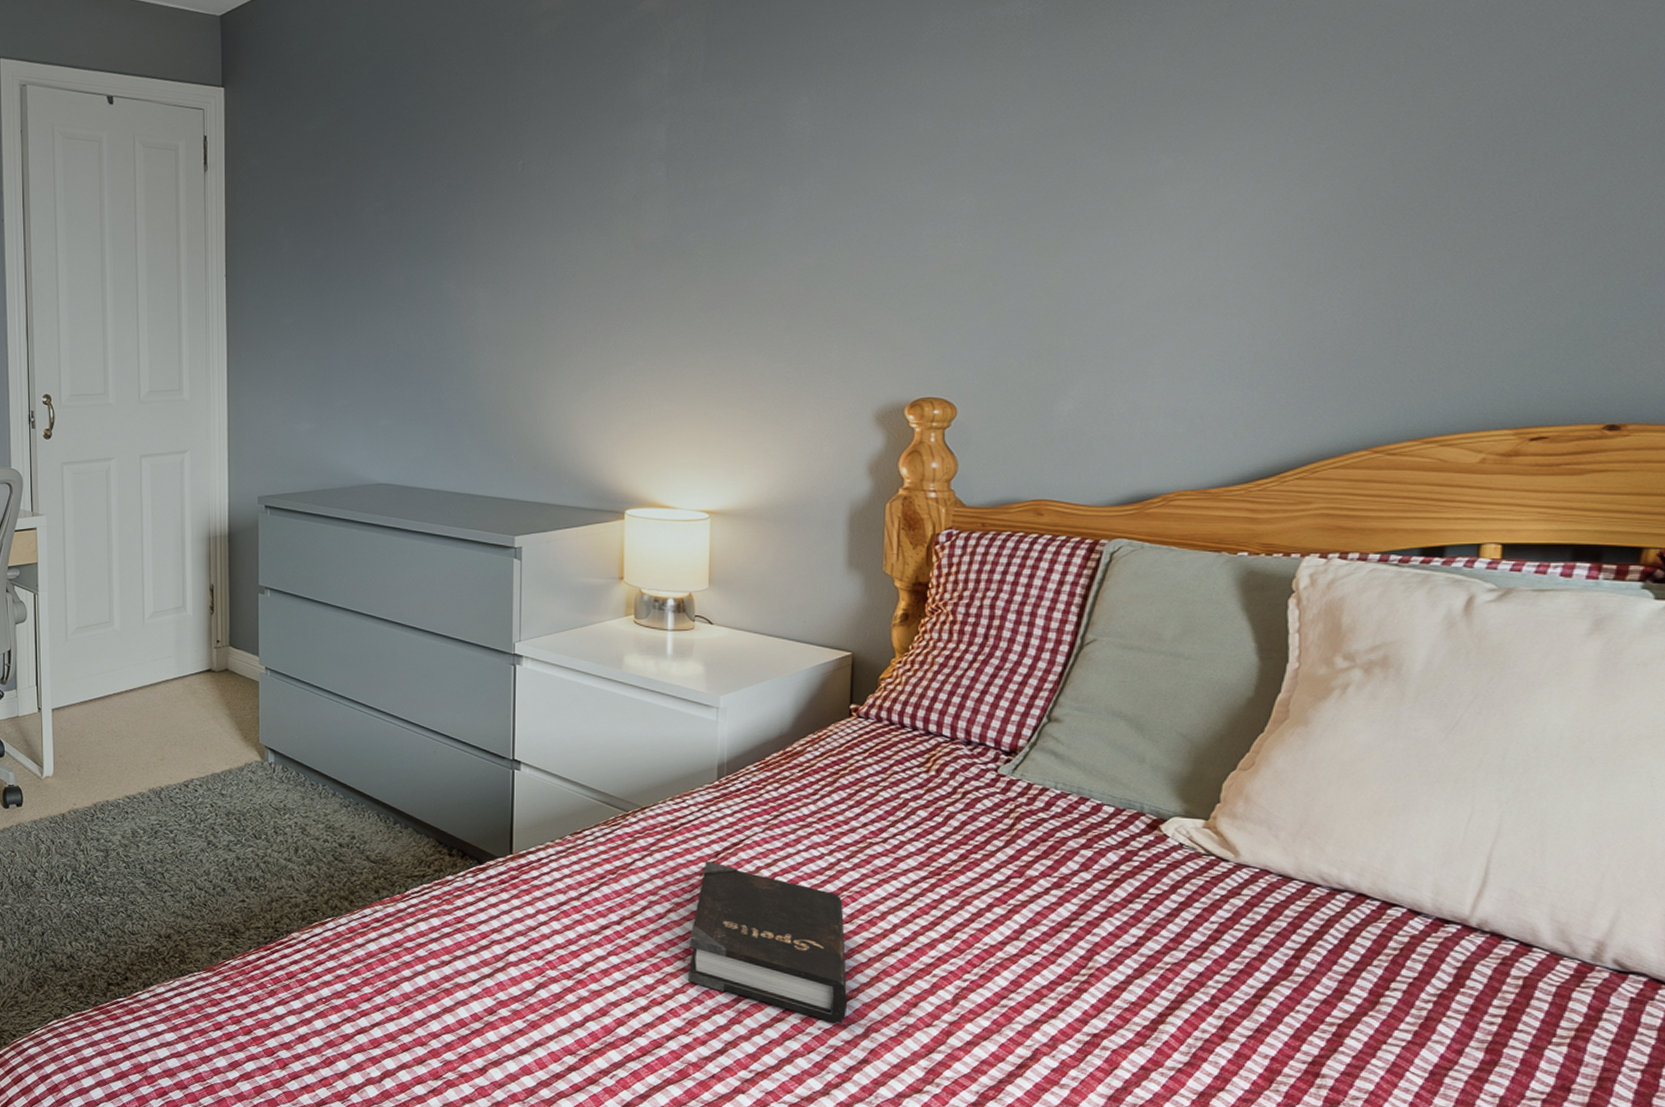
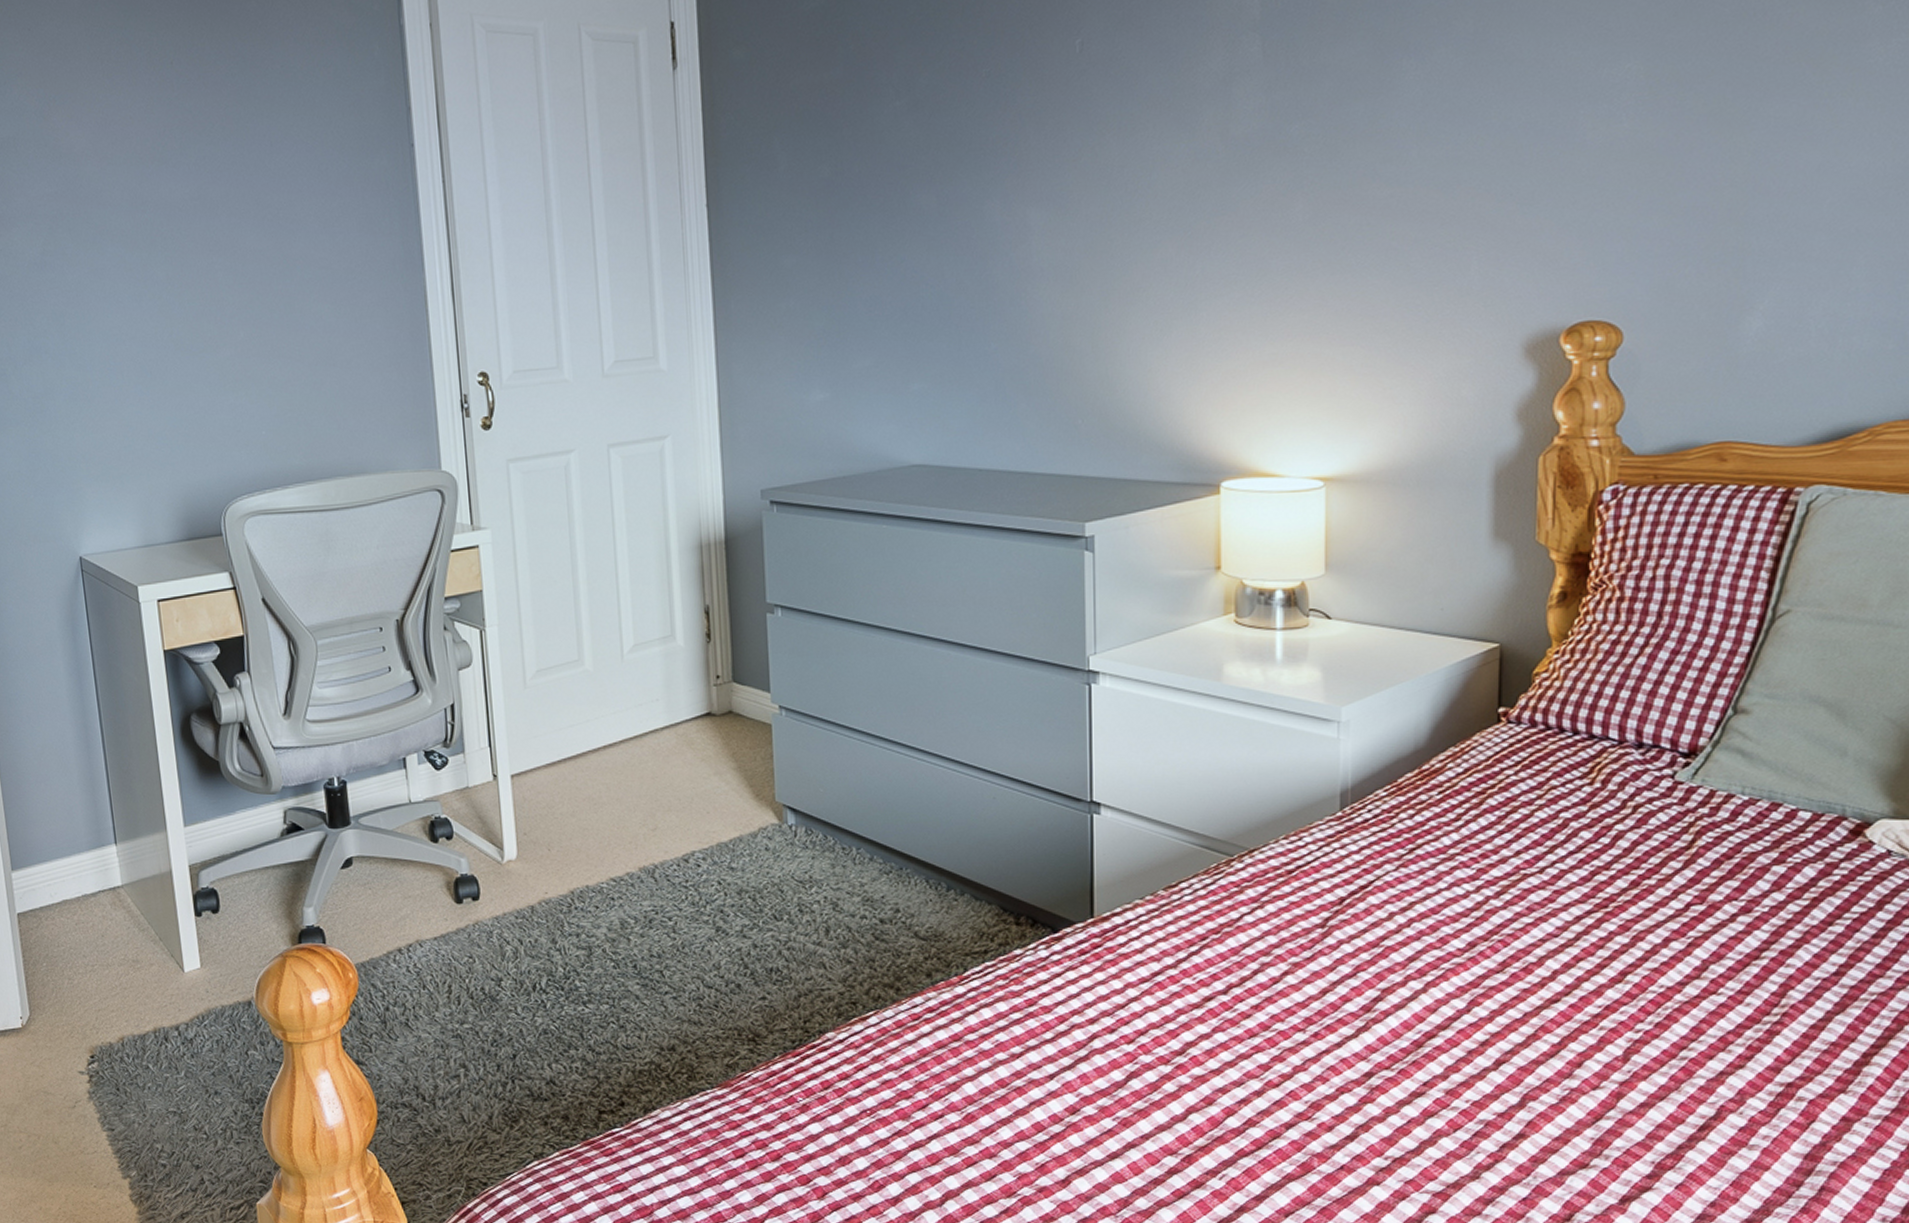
hardback book: present [687,861,848,1024] -> none [1309,910,1500,1093]

